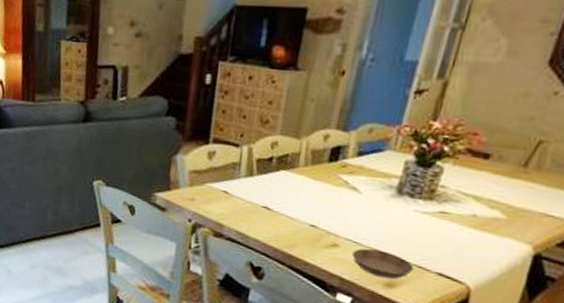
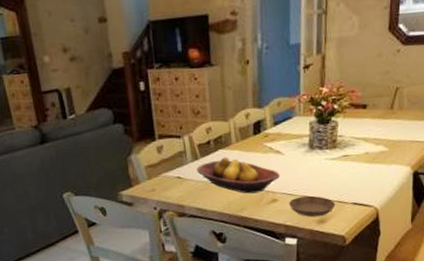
fruit bowl: none [248,180,350,232] -> present [196,156,280,194]

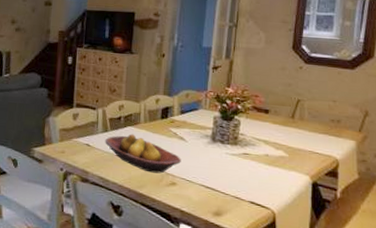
saucer: present [288,195,336,217] -> none [186,184,233,209]

